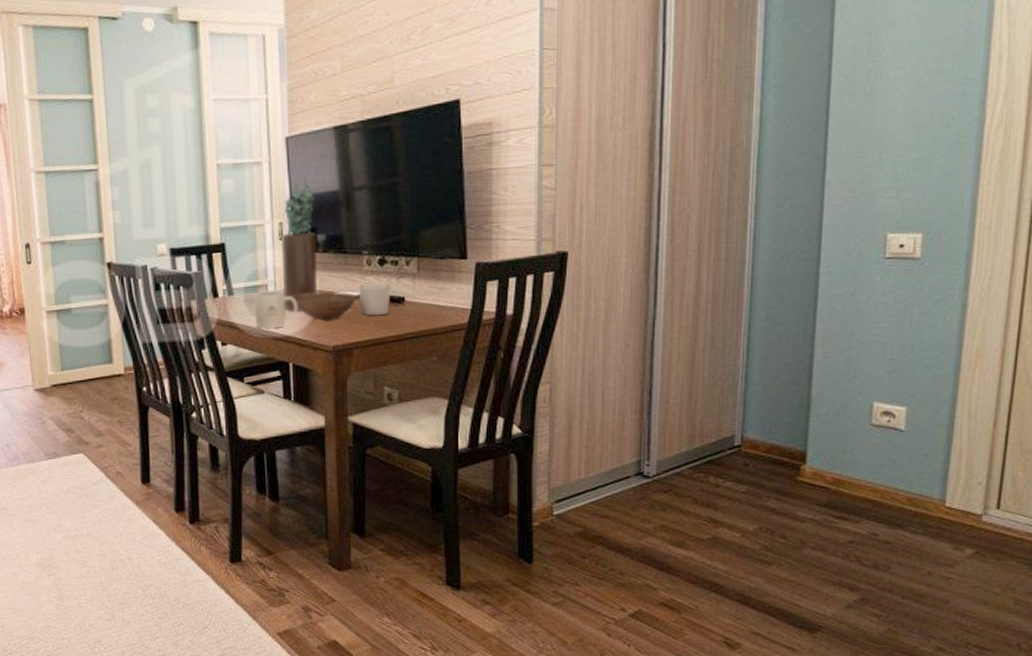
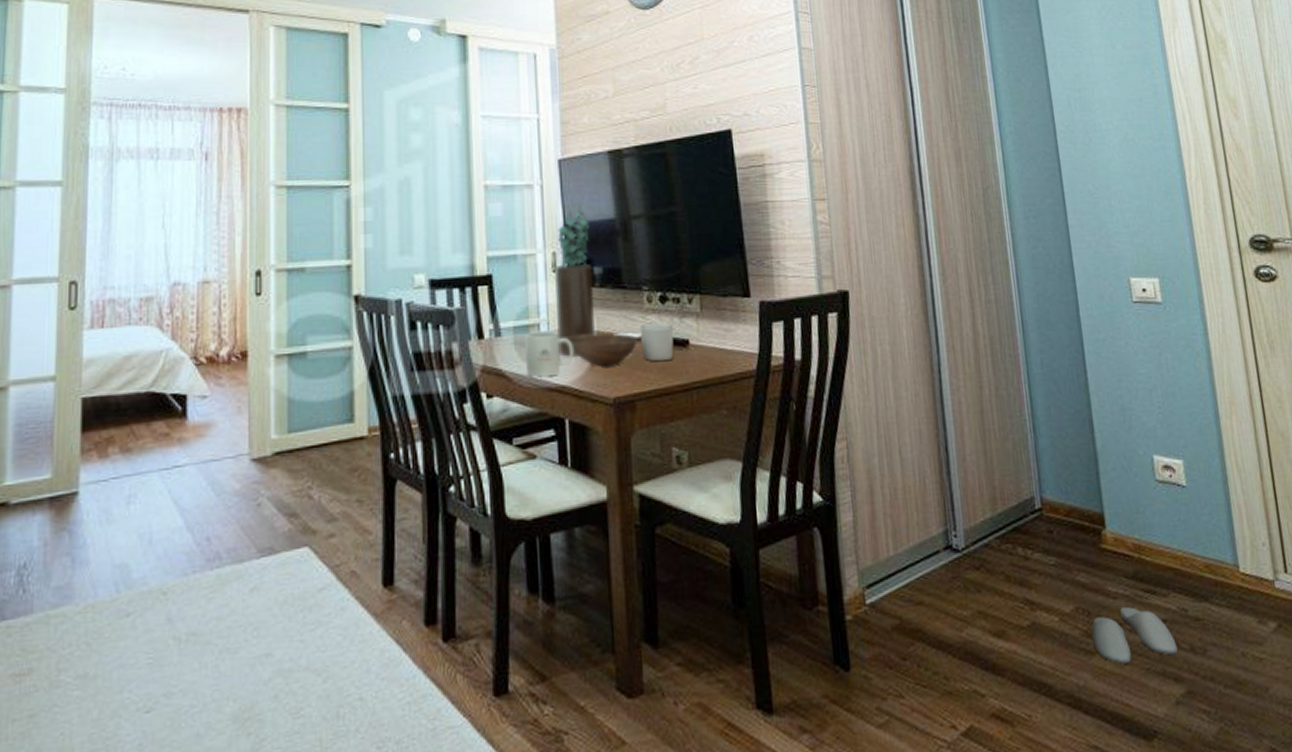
slippers: none [772,528,859,574] -> present [1091,606,1178,664]

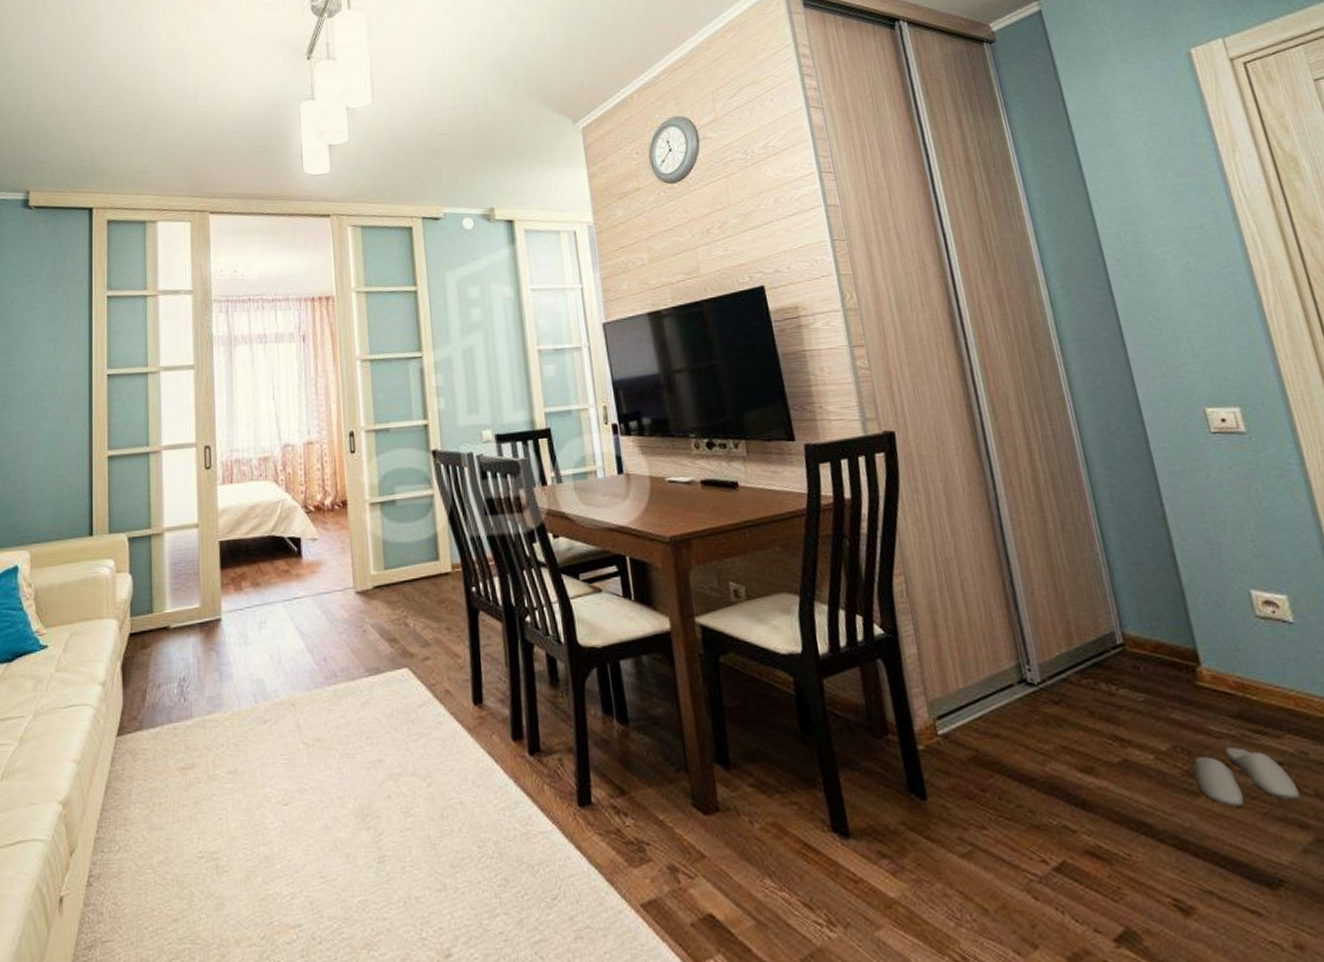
mug: present [524,331,573,378] -> none [584,477,630,519]
vase: present [555,205,596,357] -> none [606,363,648,500]
bowl: present [568,333,638,366] -> none [623,477,690,508]
mug: present [641,323,674,362] -> none [690,467,724,503]

